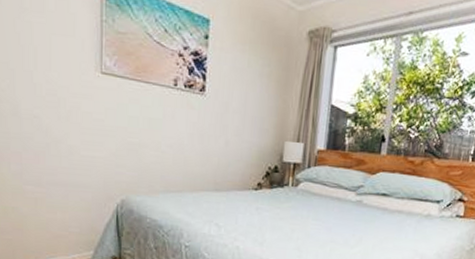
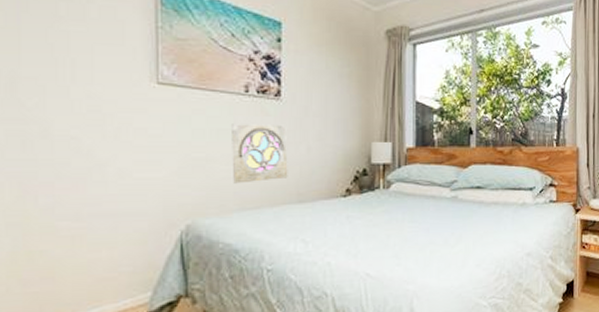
wall ornament: none [160,114,208,169] -> present [232,124,288,184]

